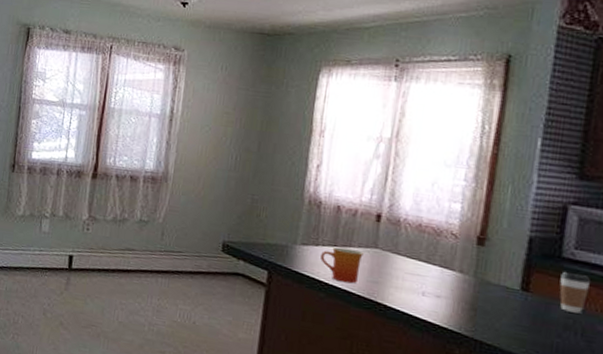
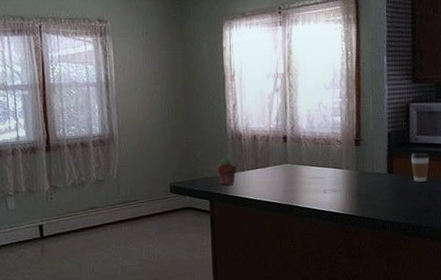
potted succulent: none [282,225,310,259] -> present [216,158,237,186]
mug: present [320,247,364,284] -> none [248,168,279,196]

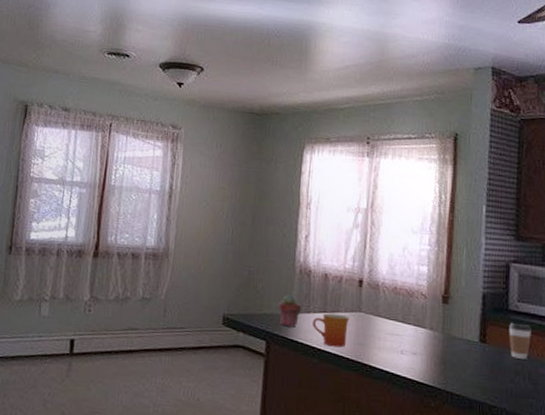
mug: none [248,168,279,196] -> present [313,313,350,348]

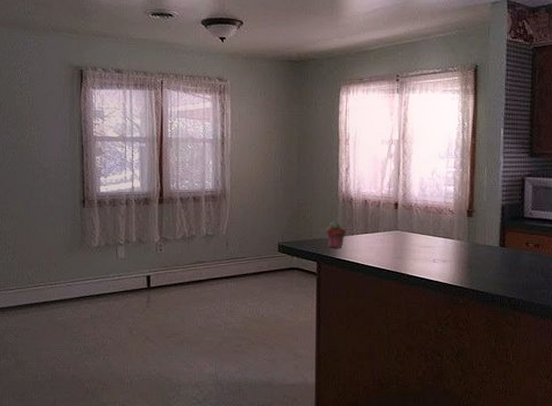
mug: present [313,313,350,348] -> none [356,234,388,262]
coffee cup: present [509,322,532,359] -> none [524,227,544,257]

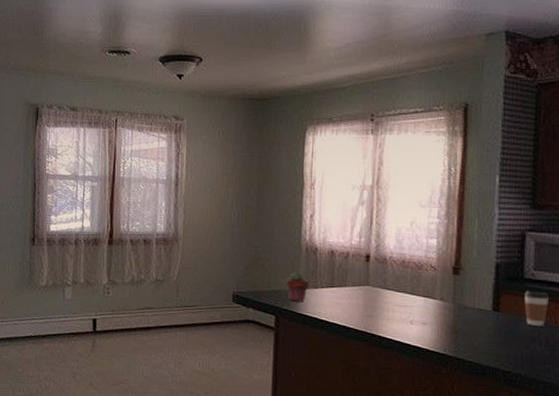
coffee cup: none [524,227,544,257] -> present [524,290,550,326]

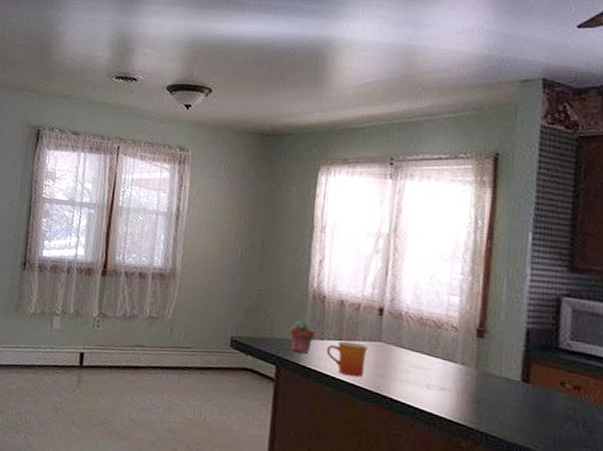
mug: none [320,288,357,320] -> present [327,341,368,377]
coffee cup: present [524,290,550,326] -> none [558,362,589,404]

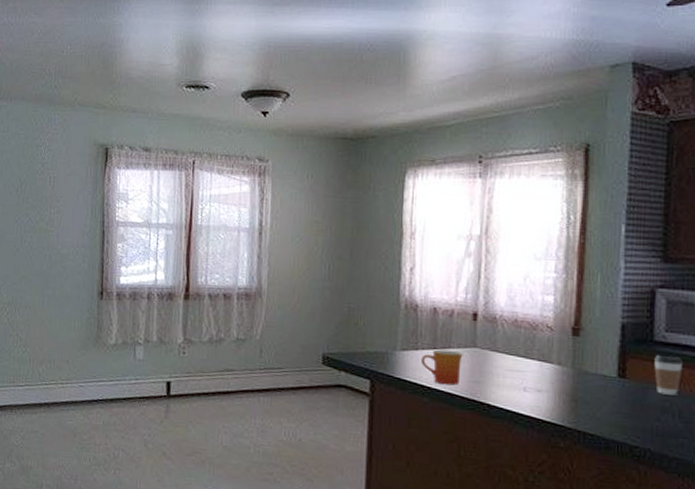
potted succulent: present [289,320,316,354] -> none [382,331,409,365]
coffee cup: none [558,362,589,404] -> present [654,354,684,395]

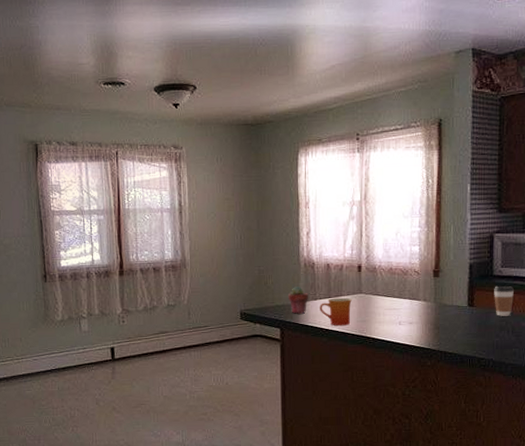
potted succulent: none [382,331,409,365] -> present [287,286,309,314]

